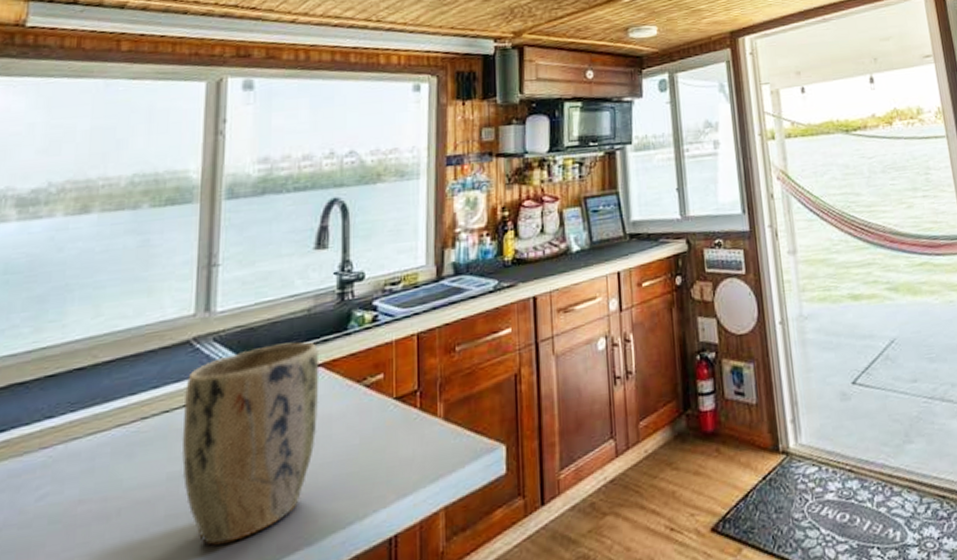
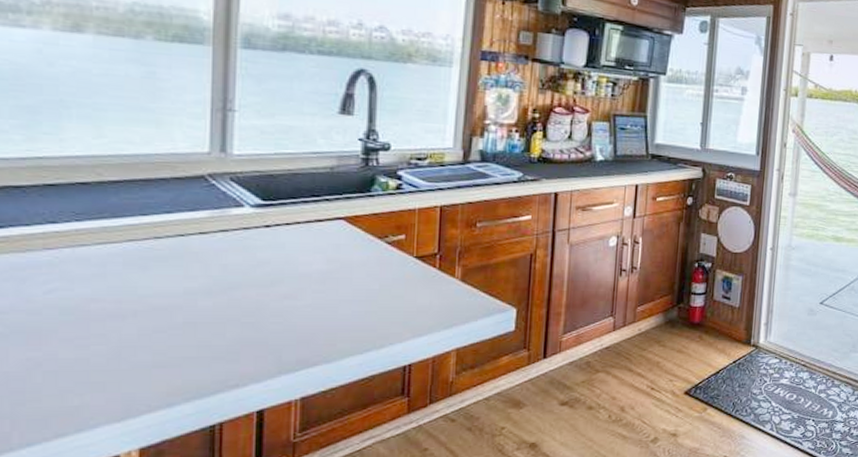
plant pot: present [181,341,320,545] -> none [198,193,342,352]

